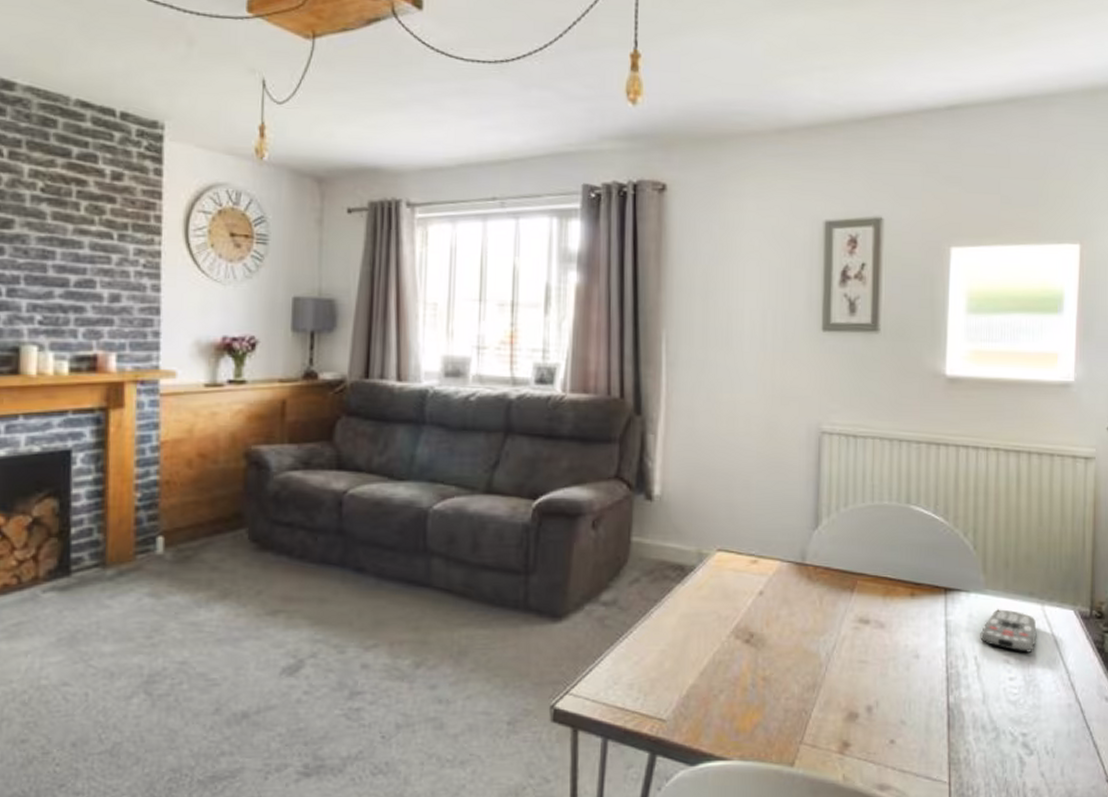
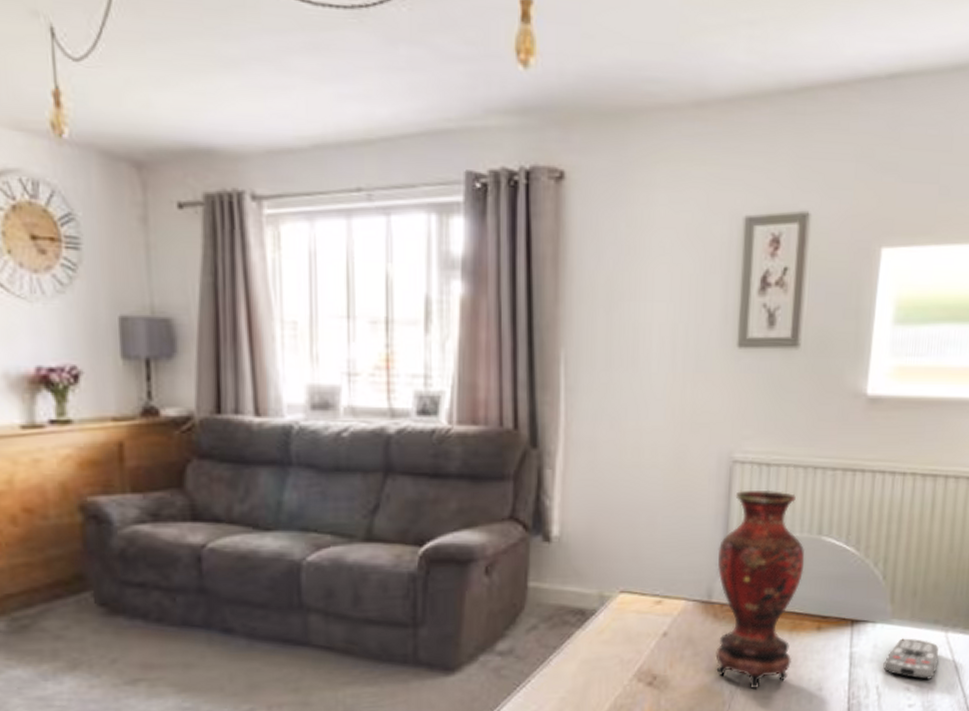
vase: none [810,459,895,652] -> present [715,489,805,689]

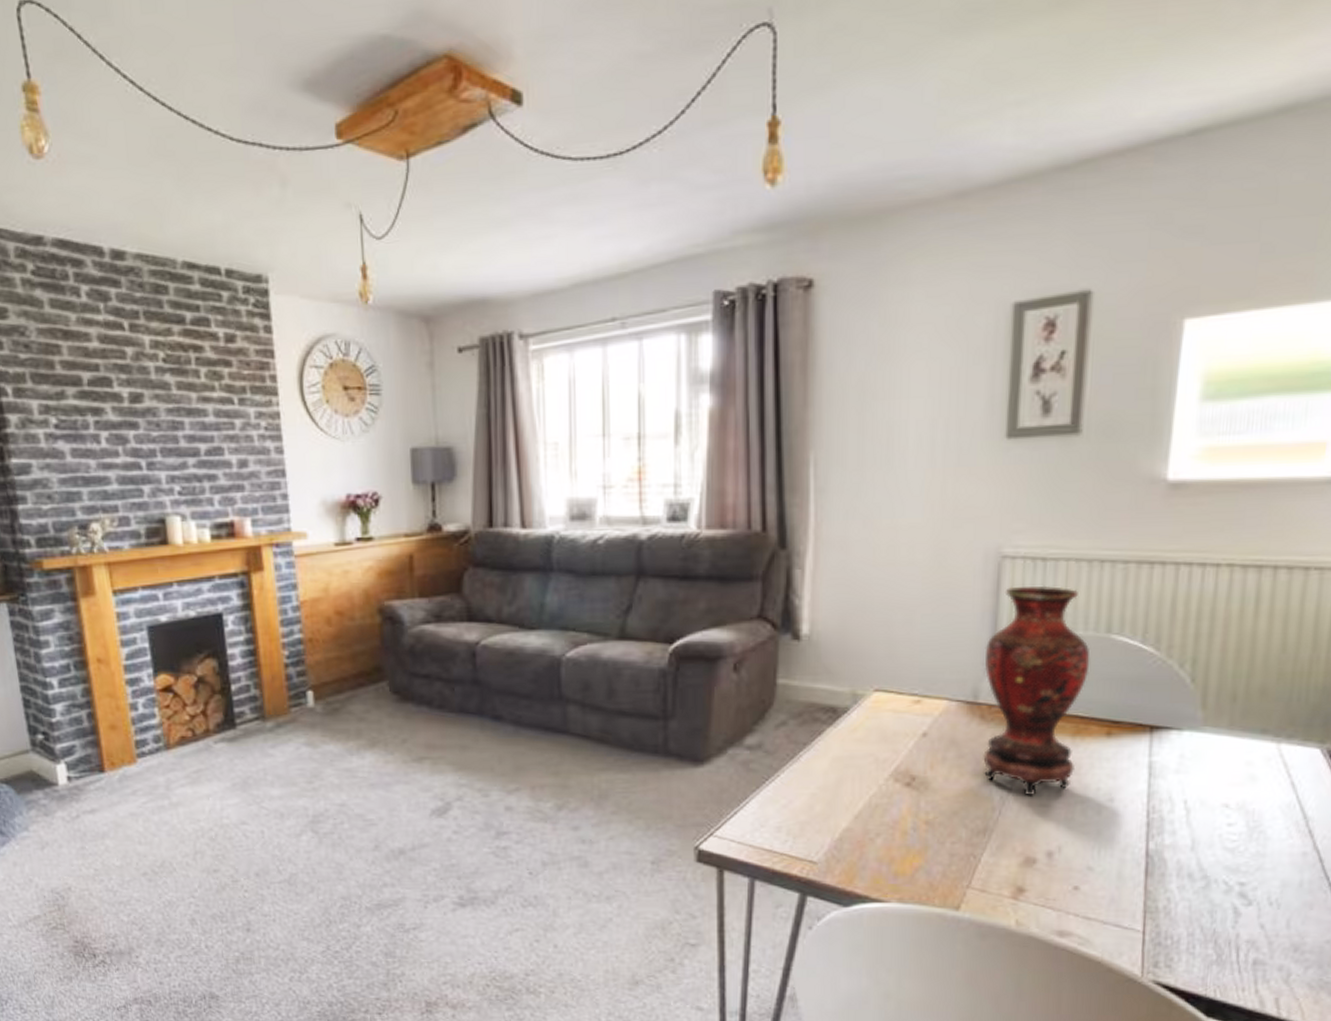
remote control: present [883,638,938,680] -> none [1192,748,1268,796]

